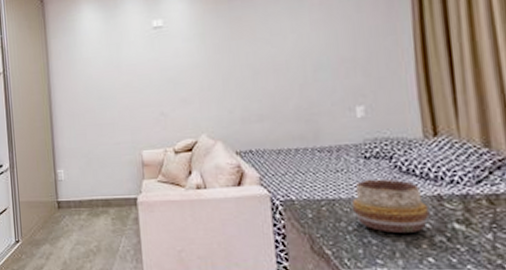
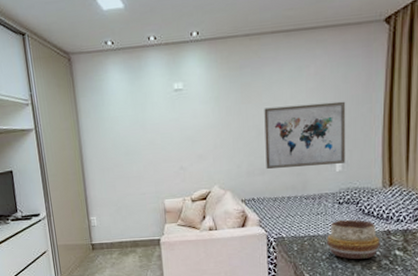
wall art: none [259,33,369,114] -> present [264,101,346,169]

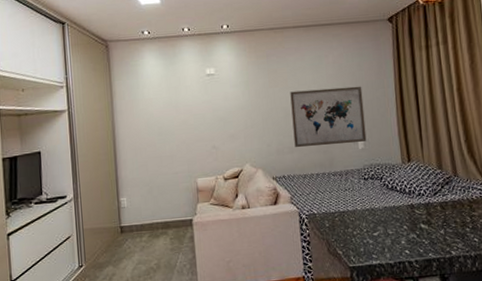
decorative bowl: present [326,219,381,259] -> none [355,194,407,234]

